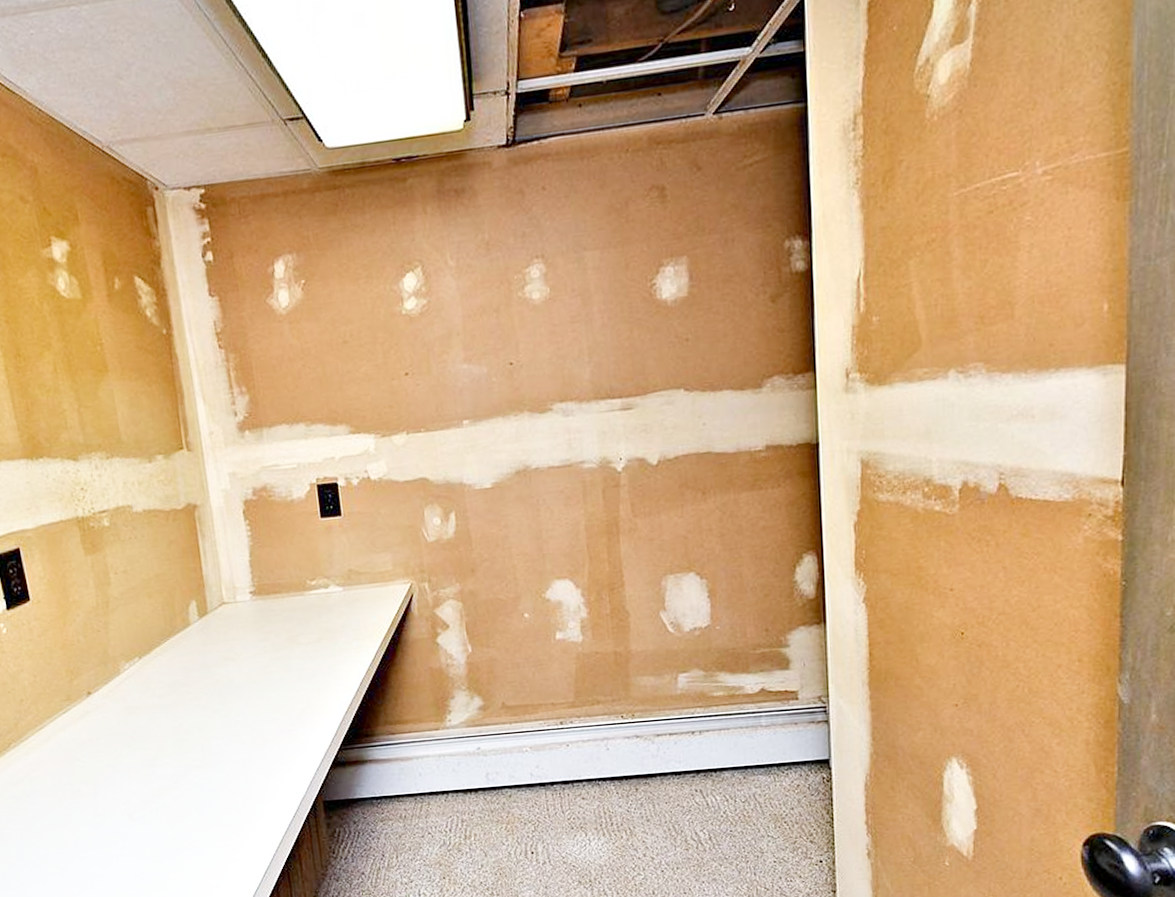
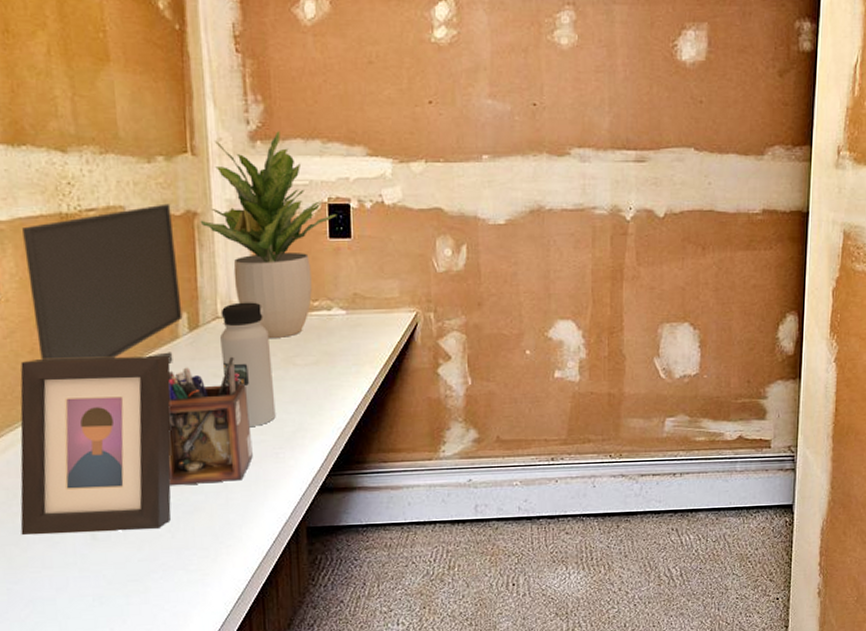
computer monitor: none [46,499,192,655] -> present [22,203,183,363]
picture frame: none [55,643,198,818] -> present [20,356,172,536]
desk organizer: none [183,639,267,767] -> present [168,356,253,486]
potted plant: none [200,419,327,619] -> present [200,131,337,338]
water bottle: none [226,585,285,707] -> present [220,302,276,428]

